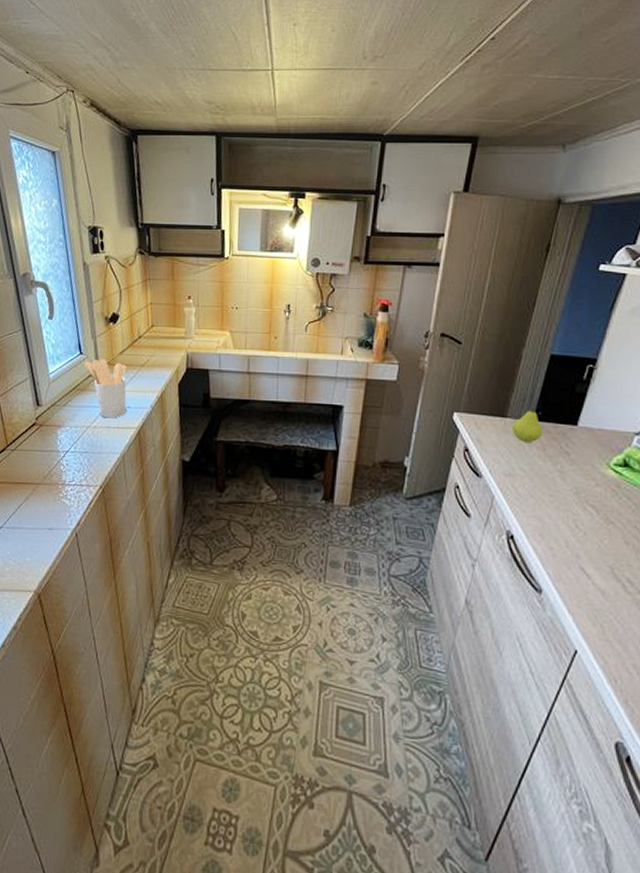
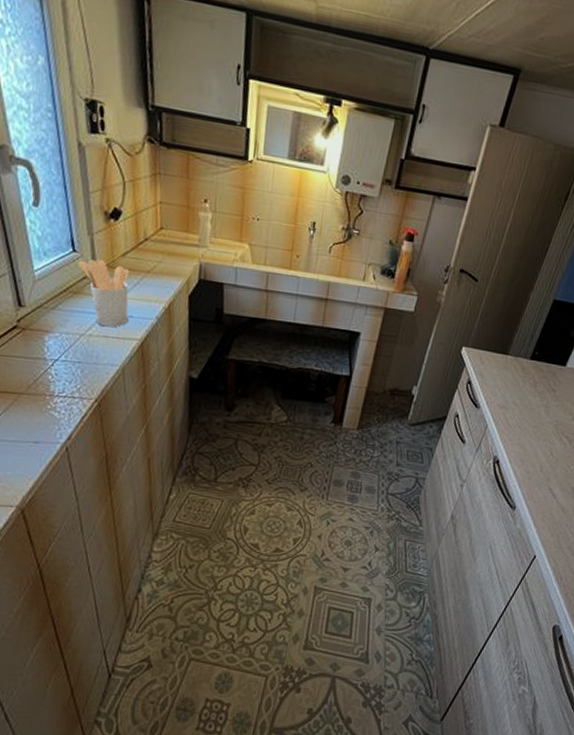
fruit: present [513,408,543,442] -> none [511,348,538,379]

